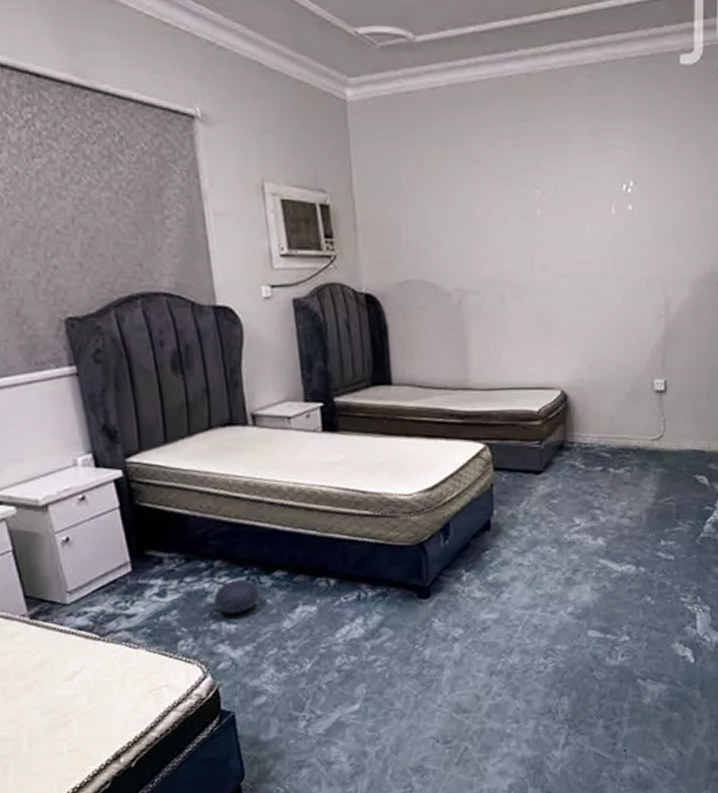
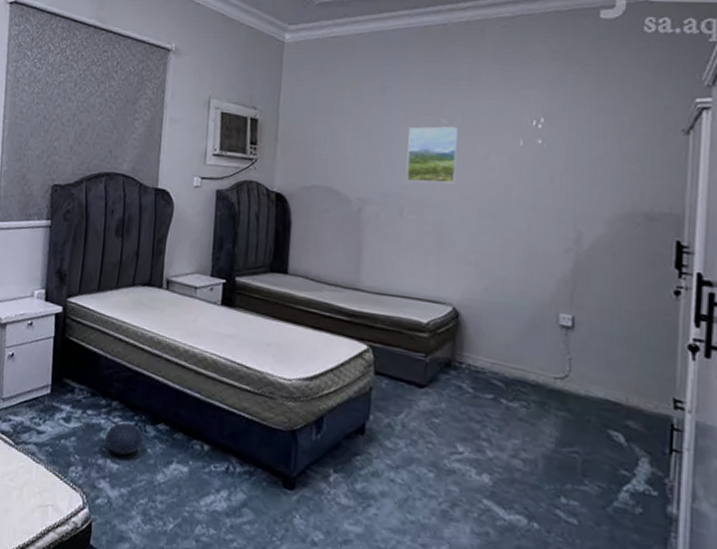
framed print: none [502,197,554,264] -> present [406,126,459,184]

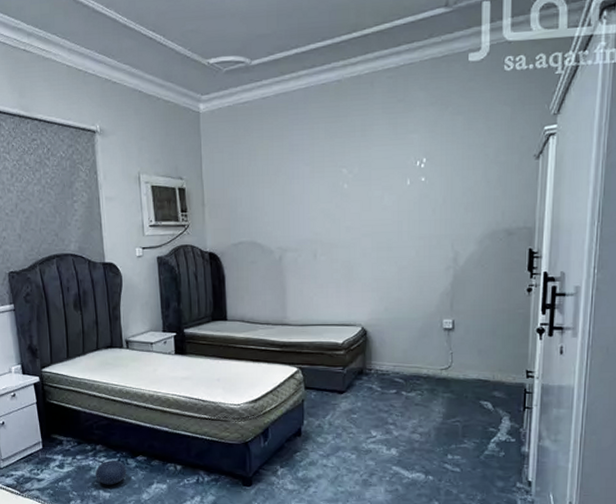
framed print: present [406,126,459,184] -> none [316,174,357,228]

